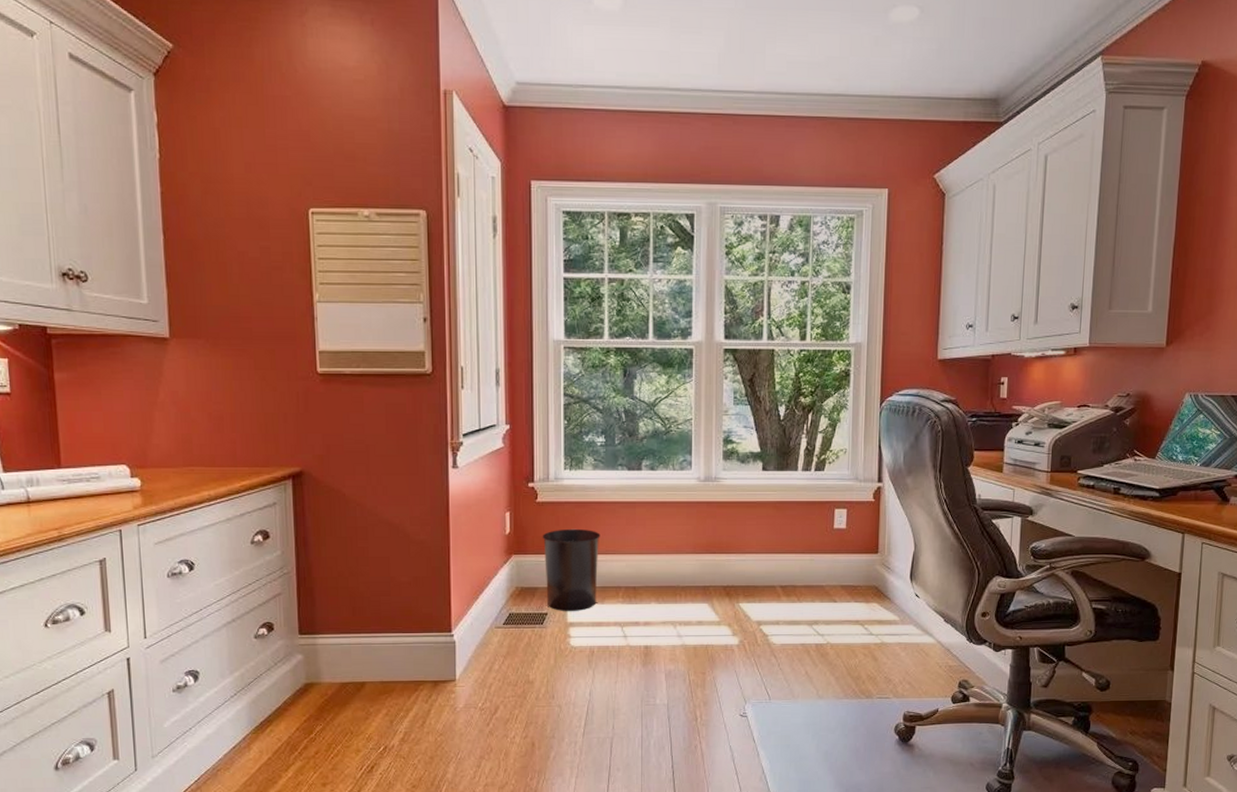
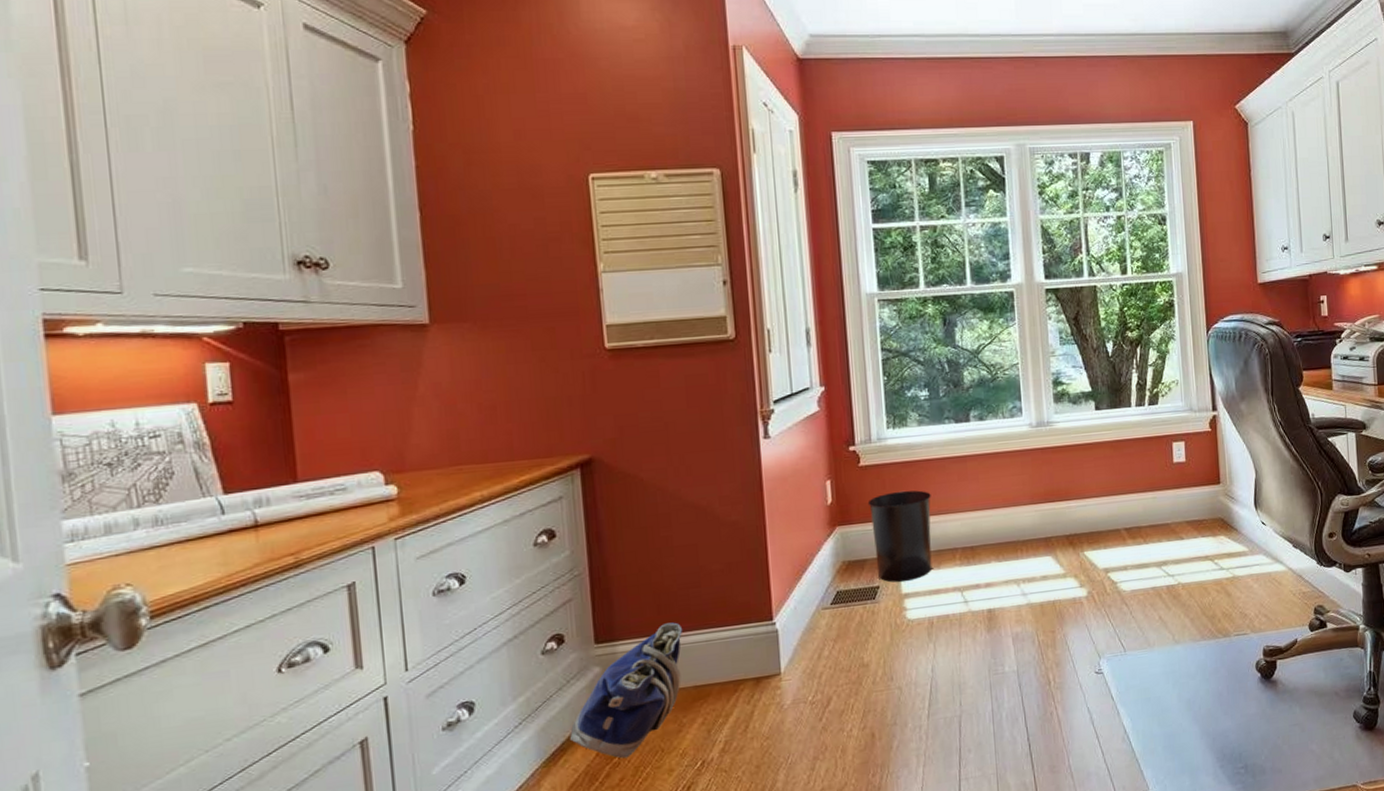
tote bag: none [275,624,374,735] -> present [570,622,683,759]

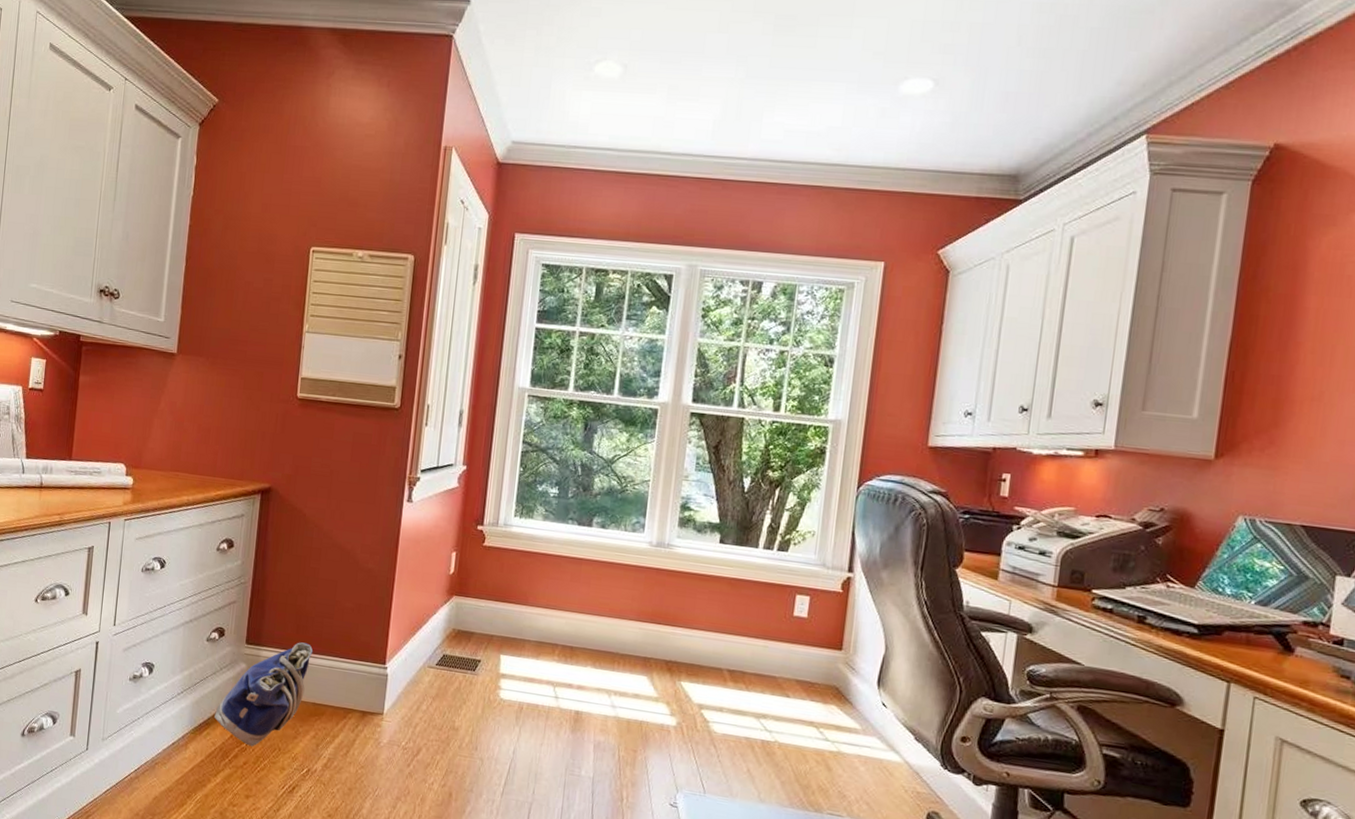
waste bin: present [867,490,932,582] -> none [481,576,543,663]

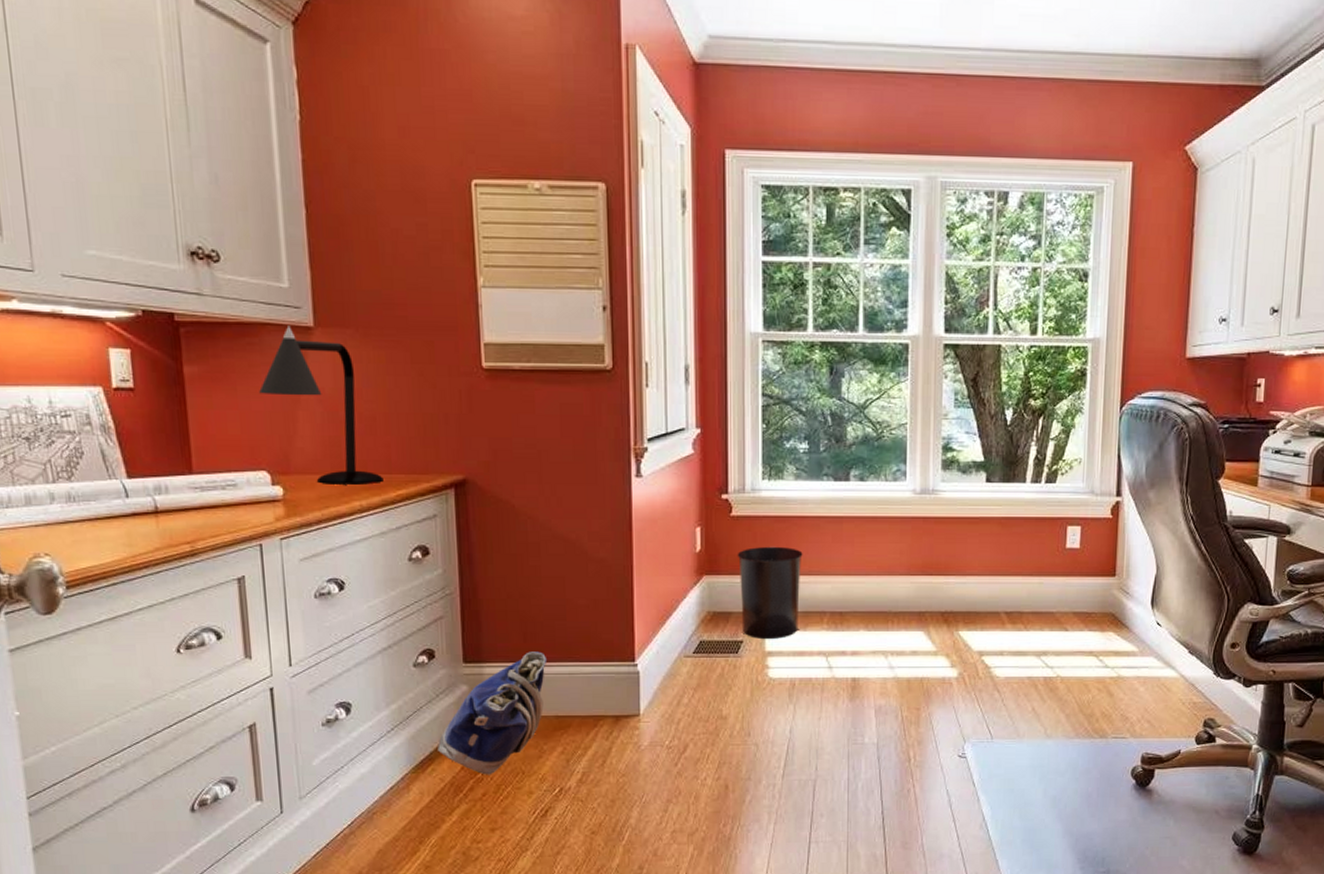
desk lamp: none [129,351,208,483] -> present [259,325,384,485]
waste bin: none [481,576,543,663] -> present [737,546,803,639]

